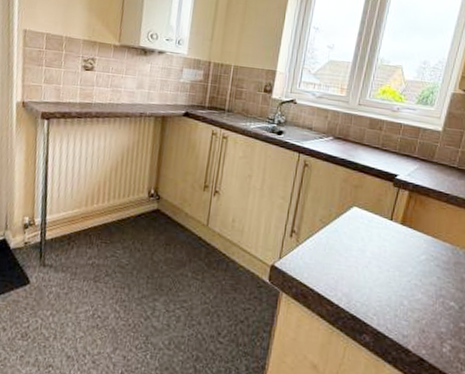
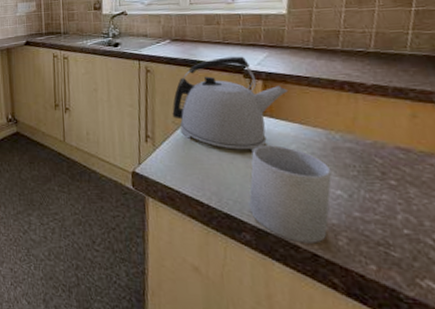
kettle: none [321,163,429,258] -> present [172,56,289,151]
mug: none [374,253,450,349] -> present [249,145,332,244]

